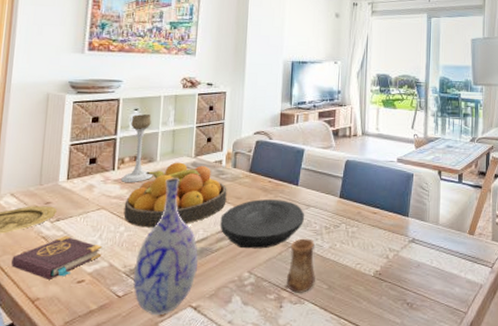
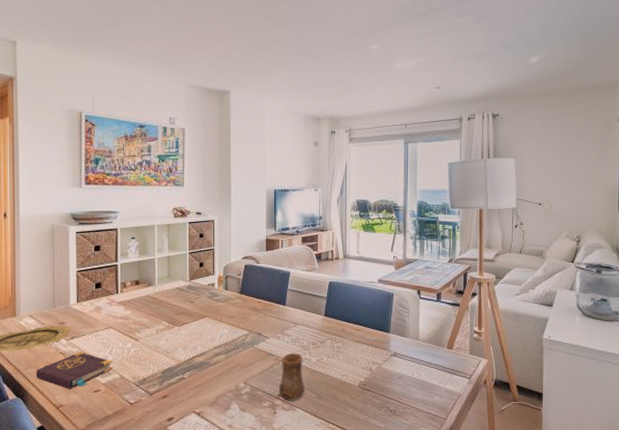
candle holder: present [121,114,153,182] -> none [125,243,153,304]
fruit bowl: present [123,162,227,228] -> none [129,285,221,344]
vase: present [133,178,198,316] -> none [143,300,199,420]
plate: present [220,199,305,249] -> none [216,318,293,362]

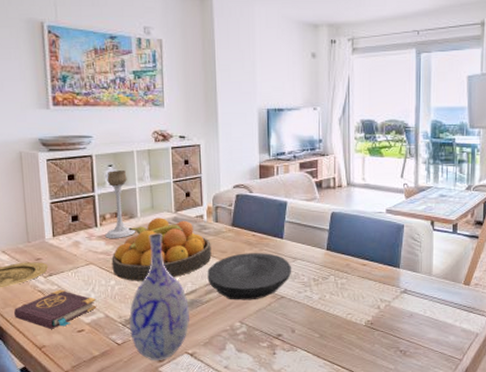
candle holder: none [125,243,153,304] -> present [105,171,136,238]
fruit bowl: none [129,285,221,344] -> present [111,218,212,281]
vase: none [143,300,199,420] -> present [129,233,190,361]
plate: none [216,318,293,362] -> present [207,253,292,300]
cup: present [278,353,305,401] -> none [277,290,306,341]

